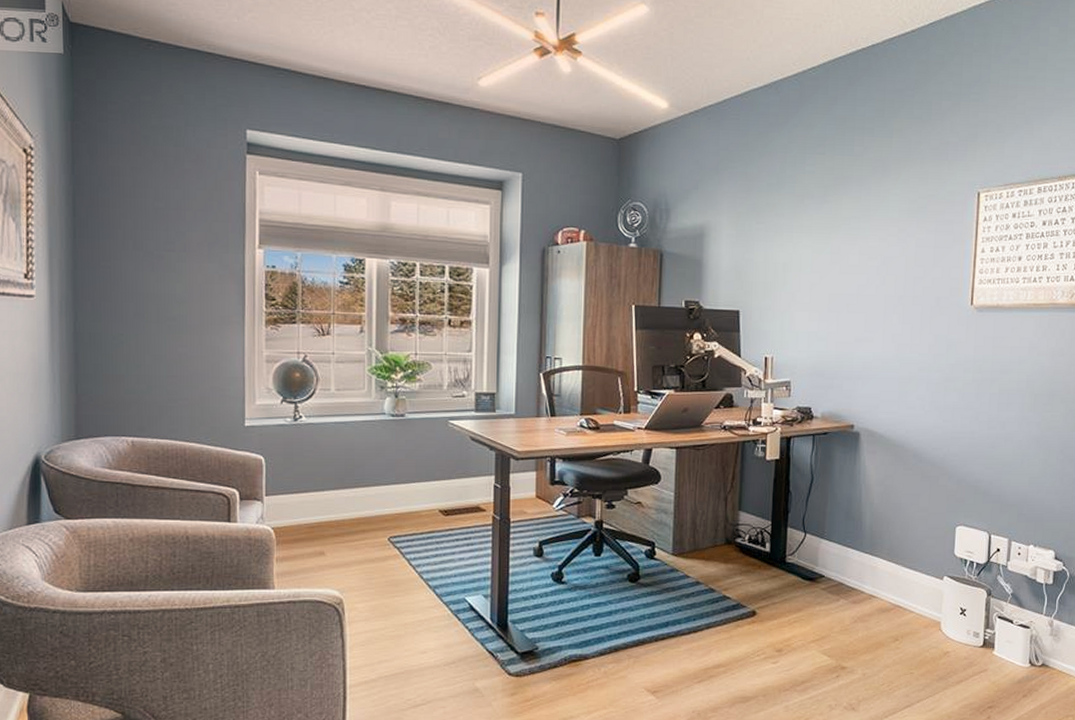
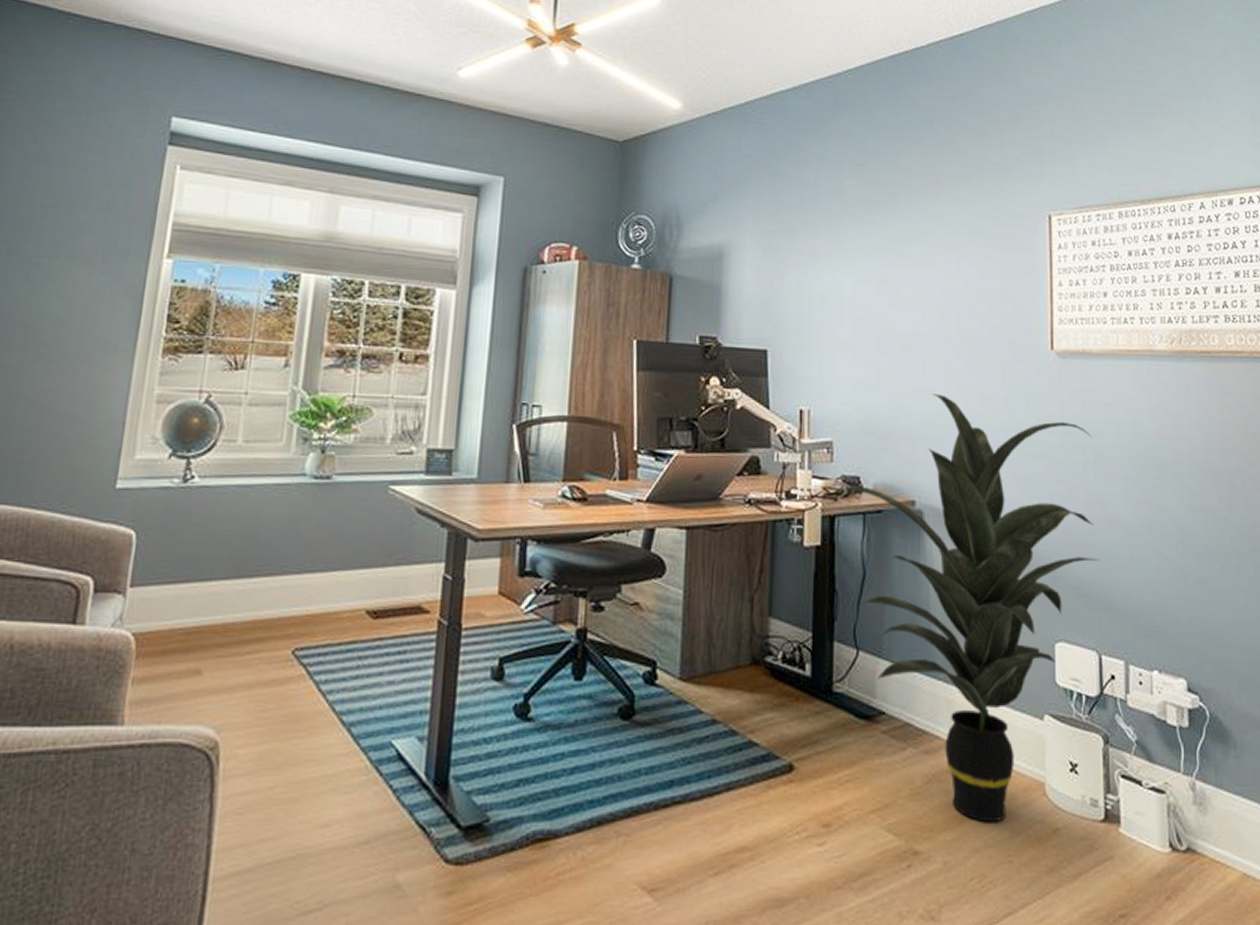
indoor plant: none [792,343,999,648] -> present [836,394,1100,823]

